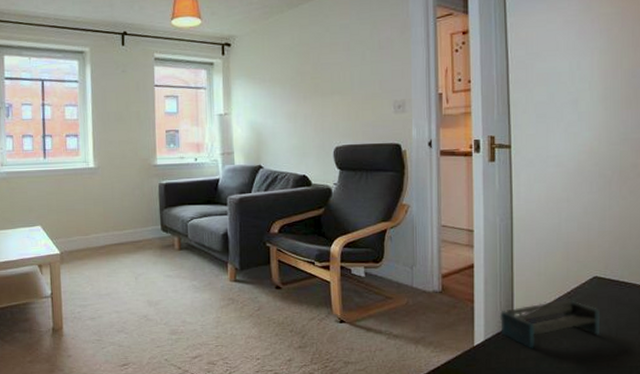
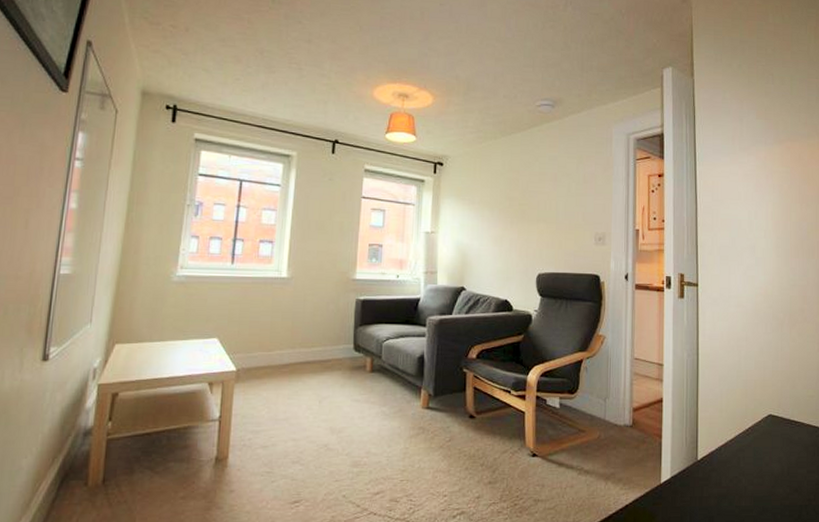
shelf: present [499,299,600,350] -> none [685,436,774,487]

